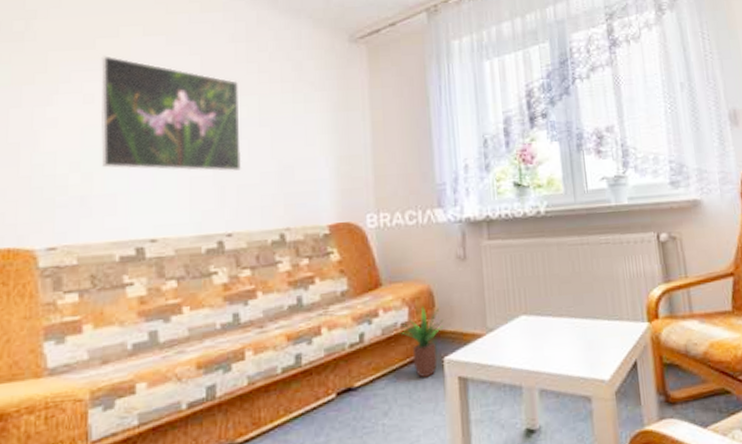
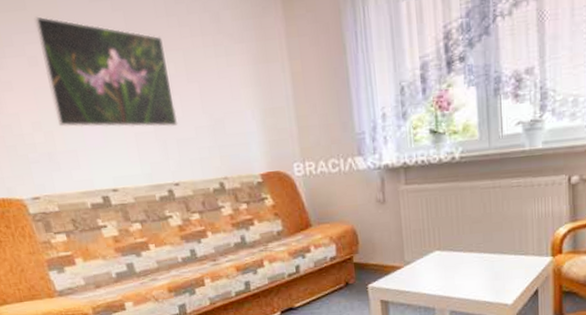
potted plant: present [397,305,444,378] -> none [327,242,367,301]

